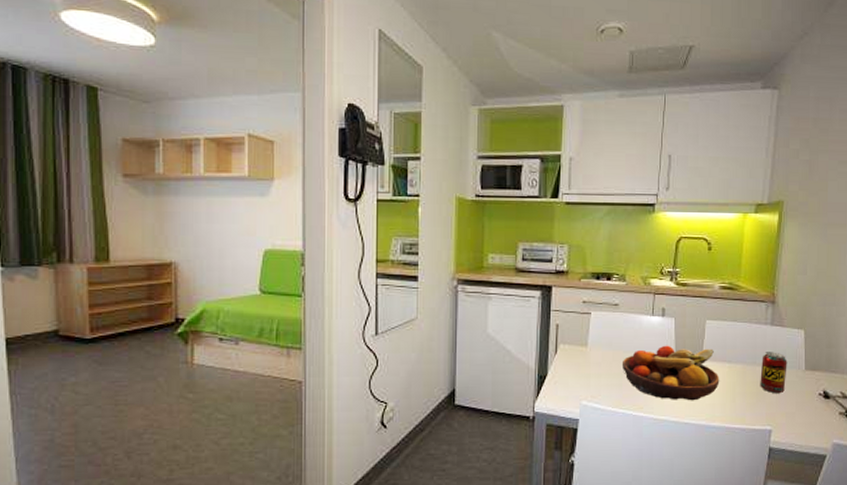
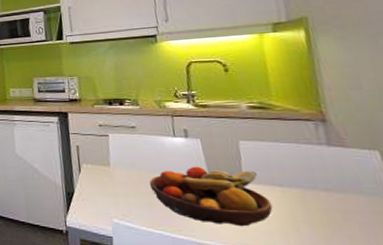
beverage can: present [760,352,787,394] -> none [324,175,371,226]

